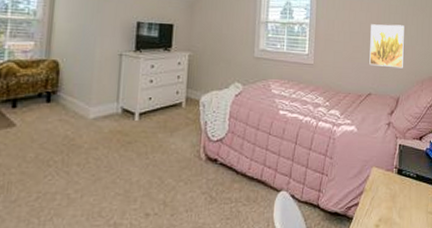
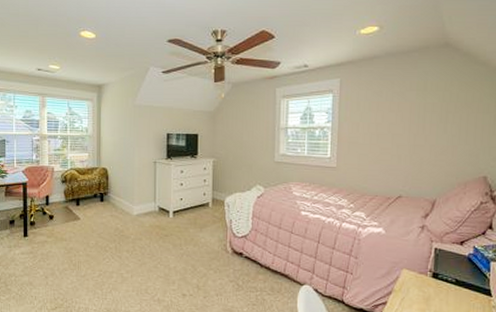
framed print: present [369,24,404,69] -> none [400,123,444,170]

